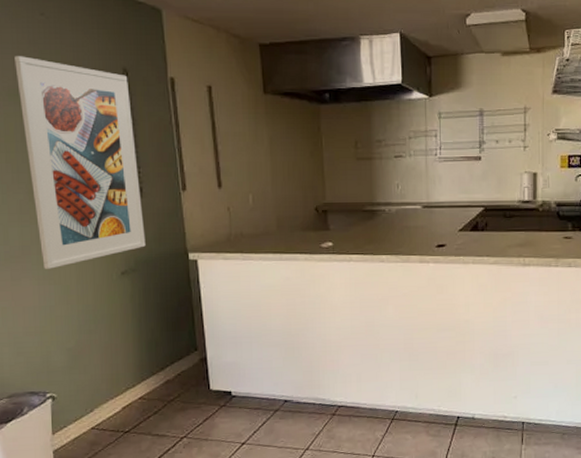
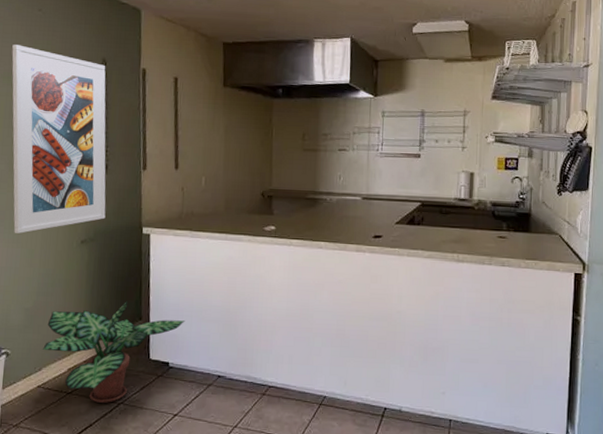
potted plant: none [91,331,245,439] -> present [42,300,185,403]

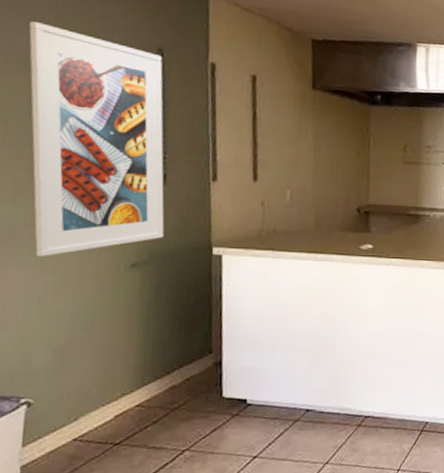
potted plant: present [42,300,185,403] -> none [78,332,267,452]

